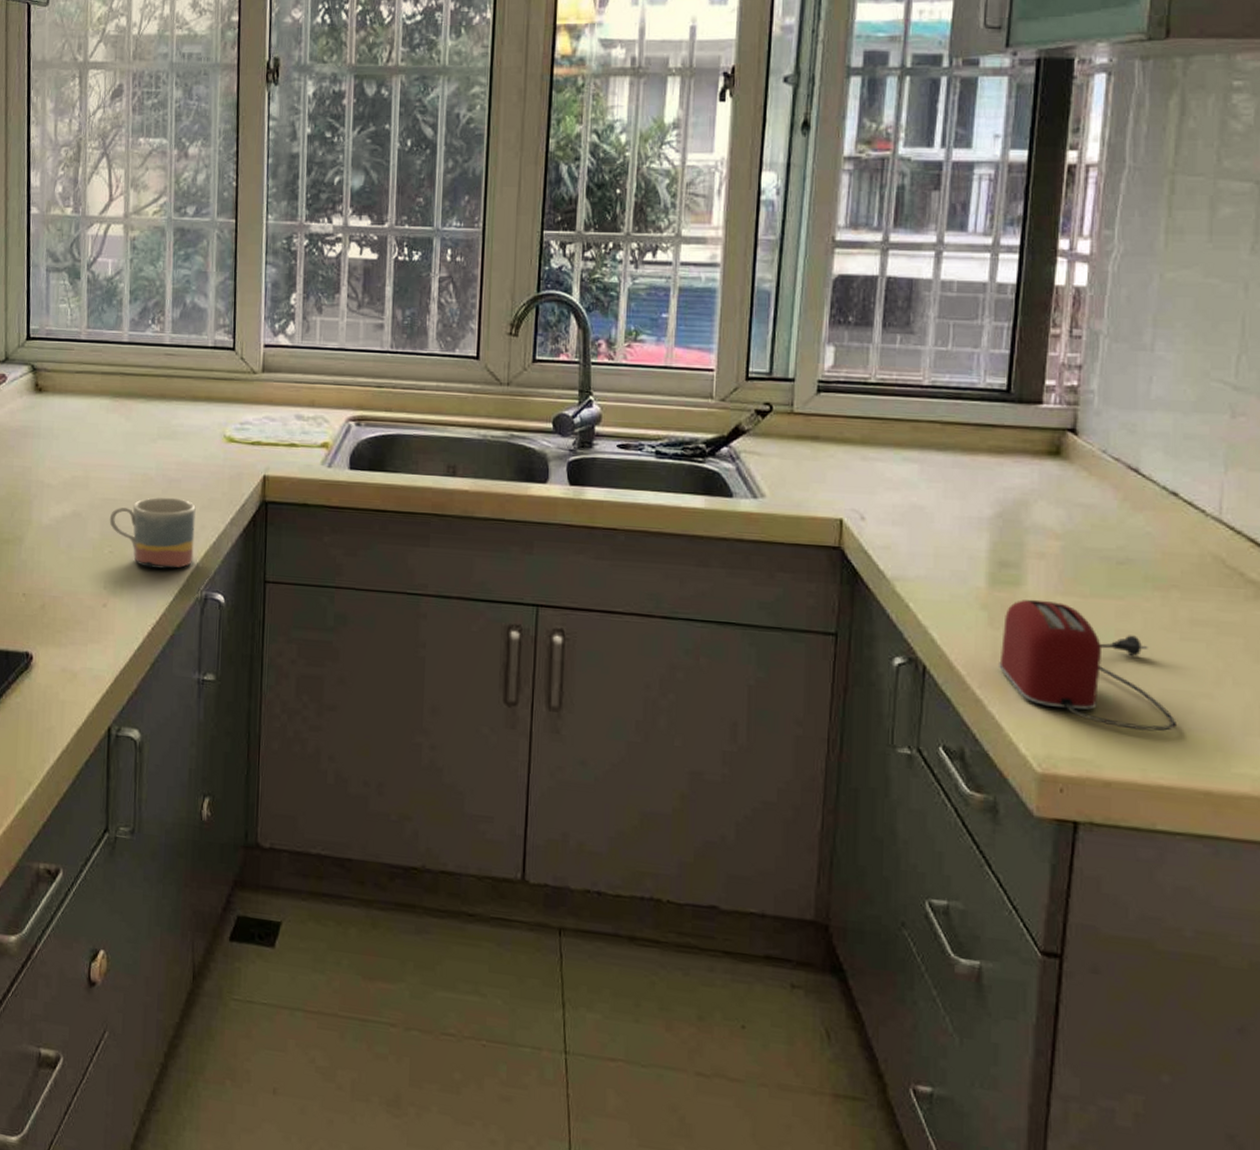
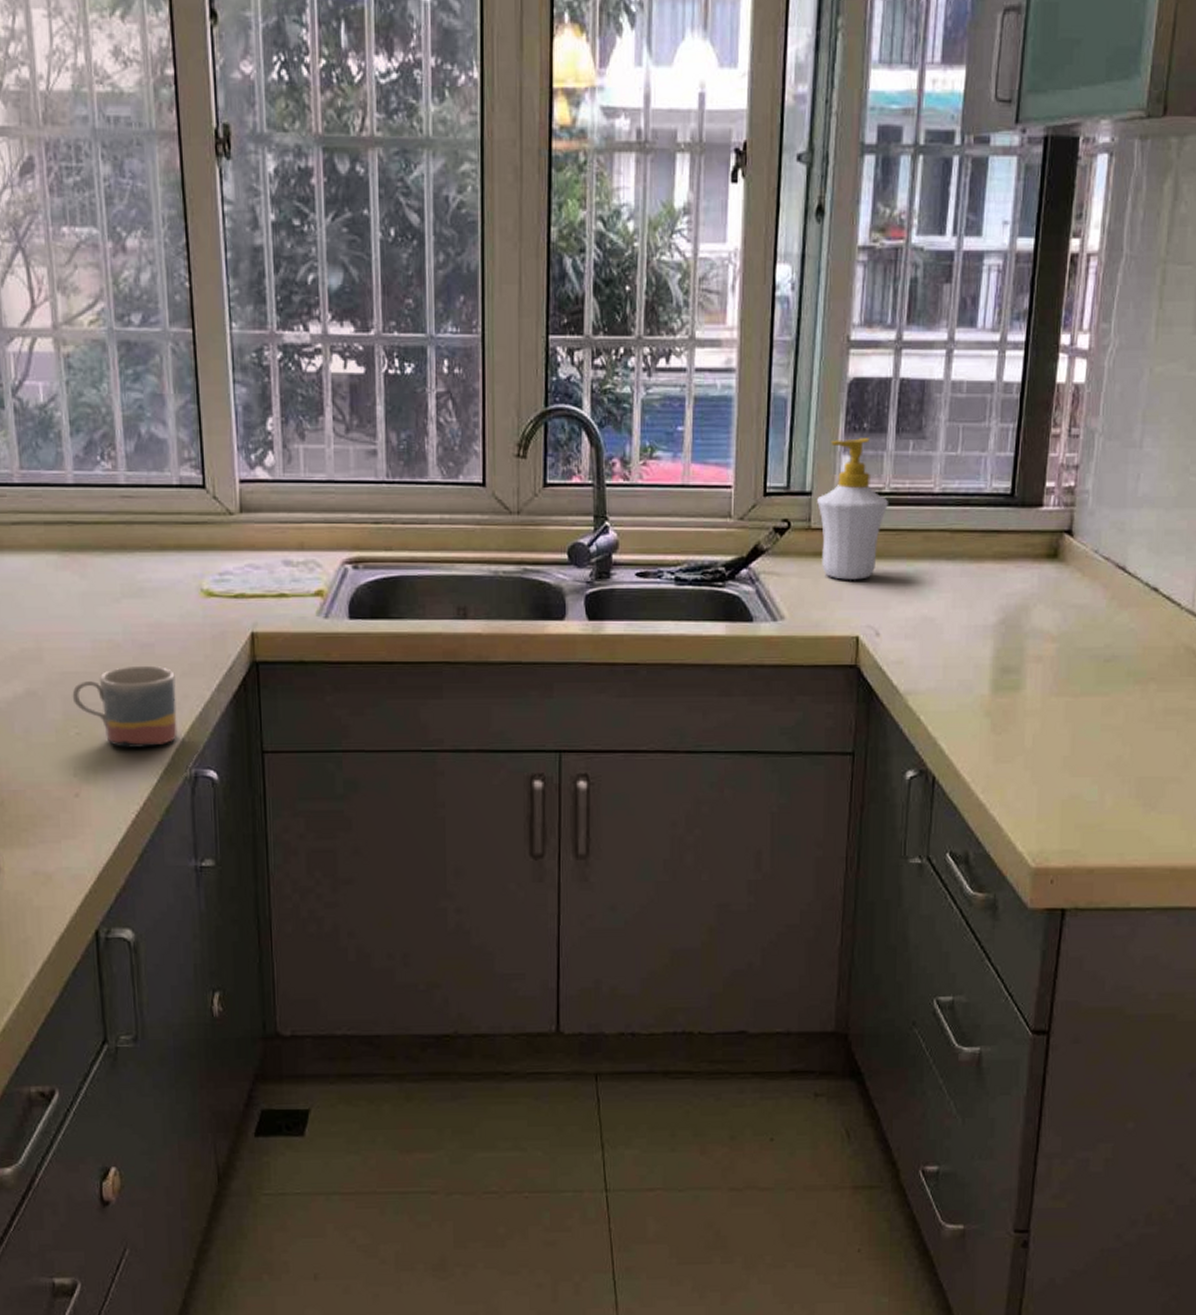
soap bottle: none [800,330,876,464] -> present [817,438,889,580]
toaster: present [999,599,1177,732] -> none [1000,702,1150,818]

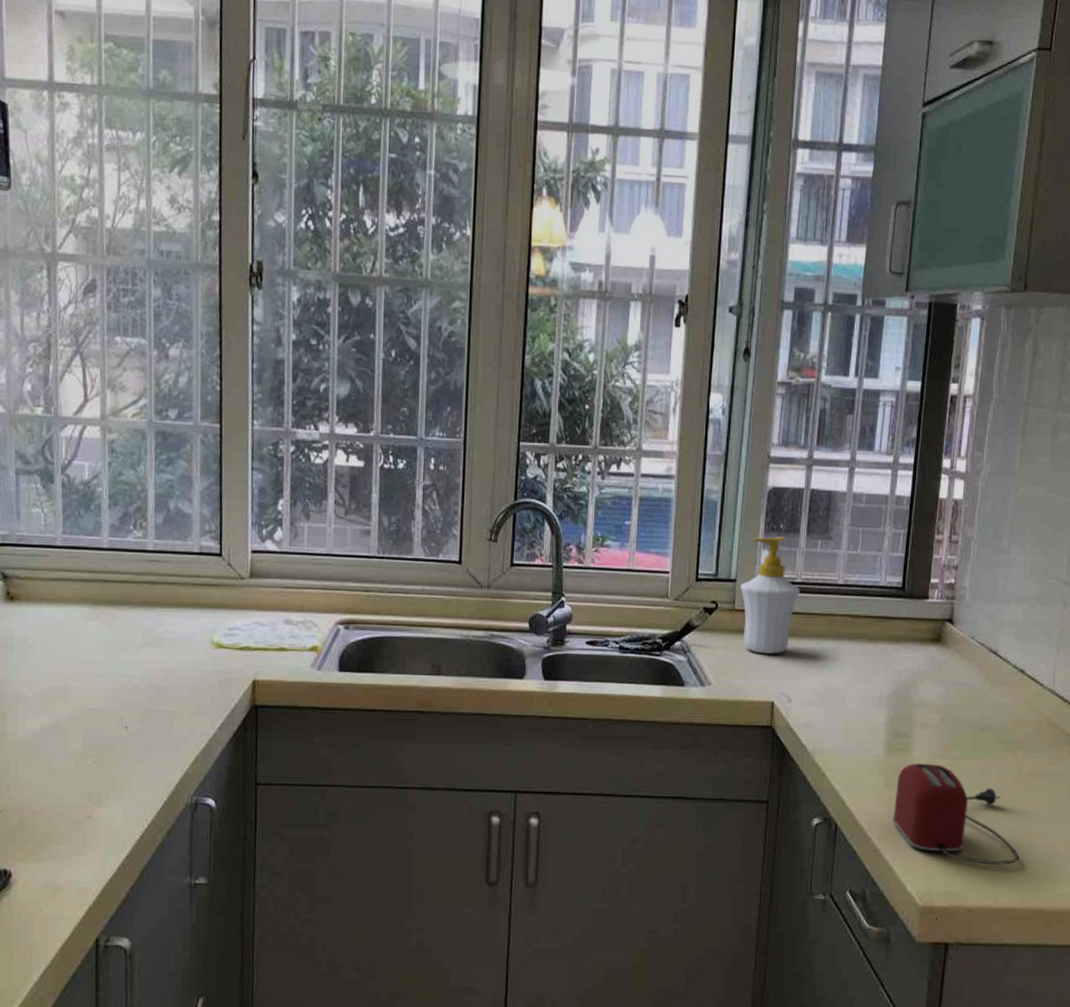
mug: present [72,665,178,748] -> none [92,705,184,777]
toaster: none [1000,702,1150,818] -> present [893,763,1020,865]

